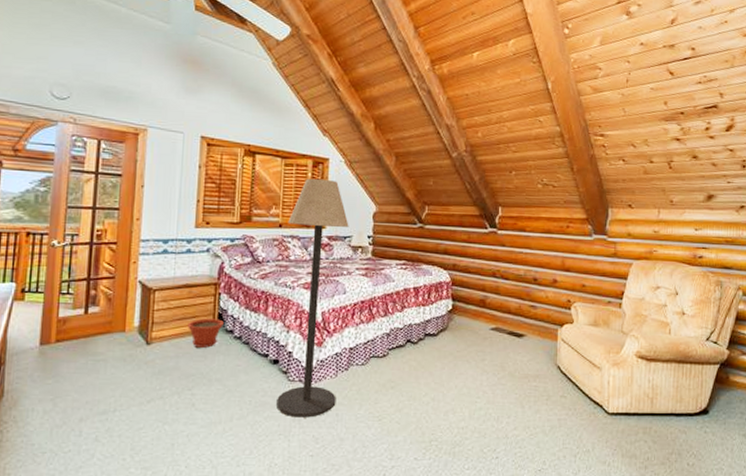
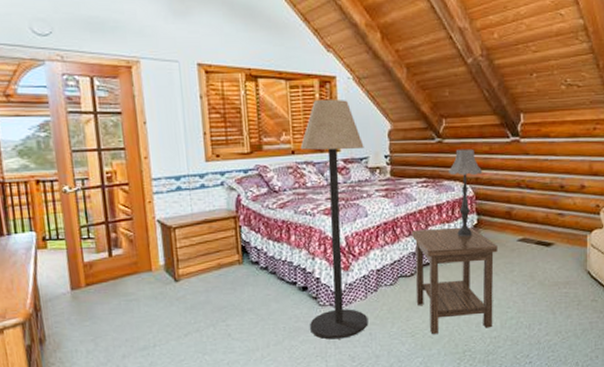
plant pot: present [188,318,224,348] -> none [212,251,248,281]
side table: none [386,311,471,419] -> present [412,227,498,334]
table lamp: none [427,235,461,322] -> present [447,148,483,237]

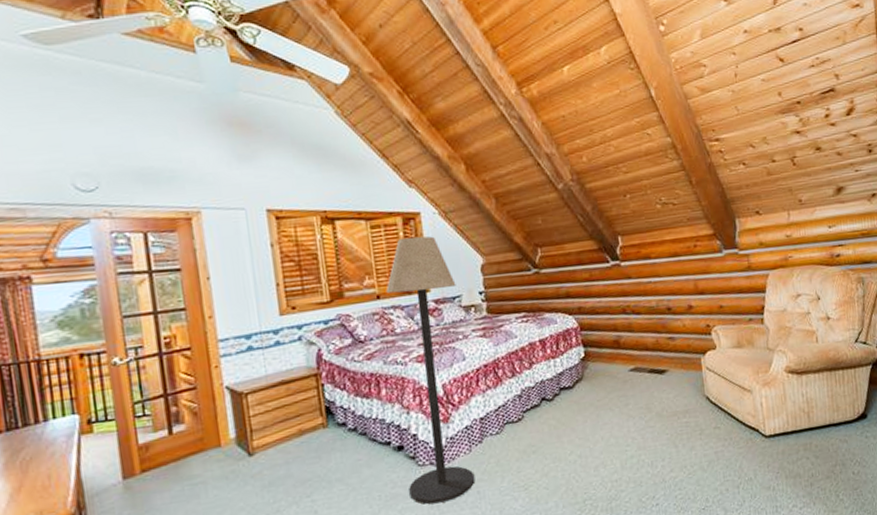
side table: present [412,227,498,334] -> none [515,361,612,485]
table lamp: present [447,148,483,237] -> none [548,277,586,373]

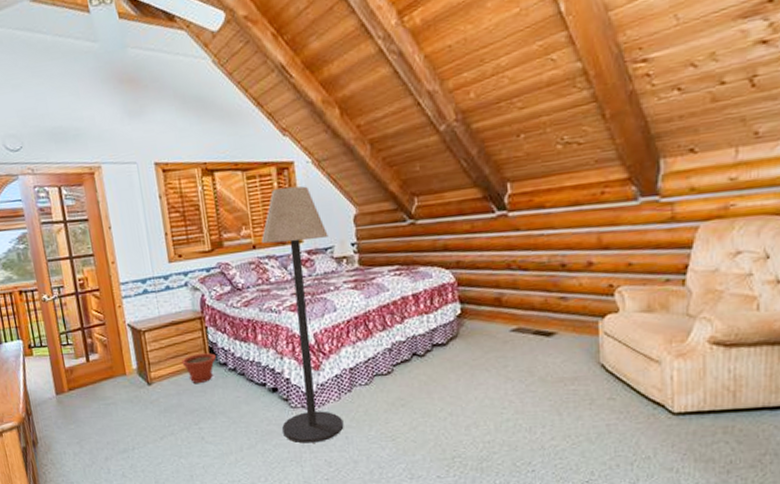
plant pot: none [292,413,334,449] -> present [182,353,216,383]

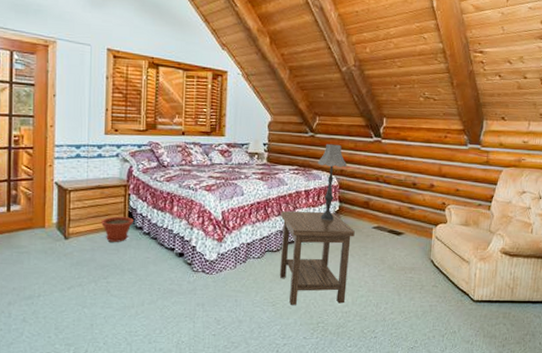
floor lamp: present [261,186,344,444] -> none [182,89,246,303]
side table: none [386,318,487,438] -> present [279,211,355,305]
table lamp: none [423,228,465,330] -> present [317,143,348,221]

